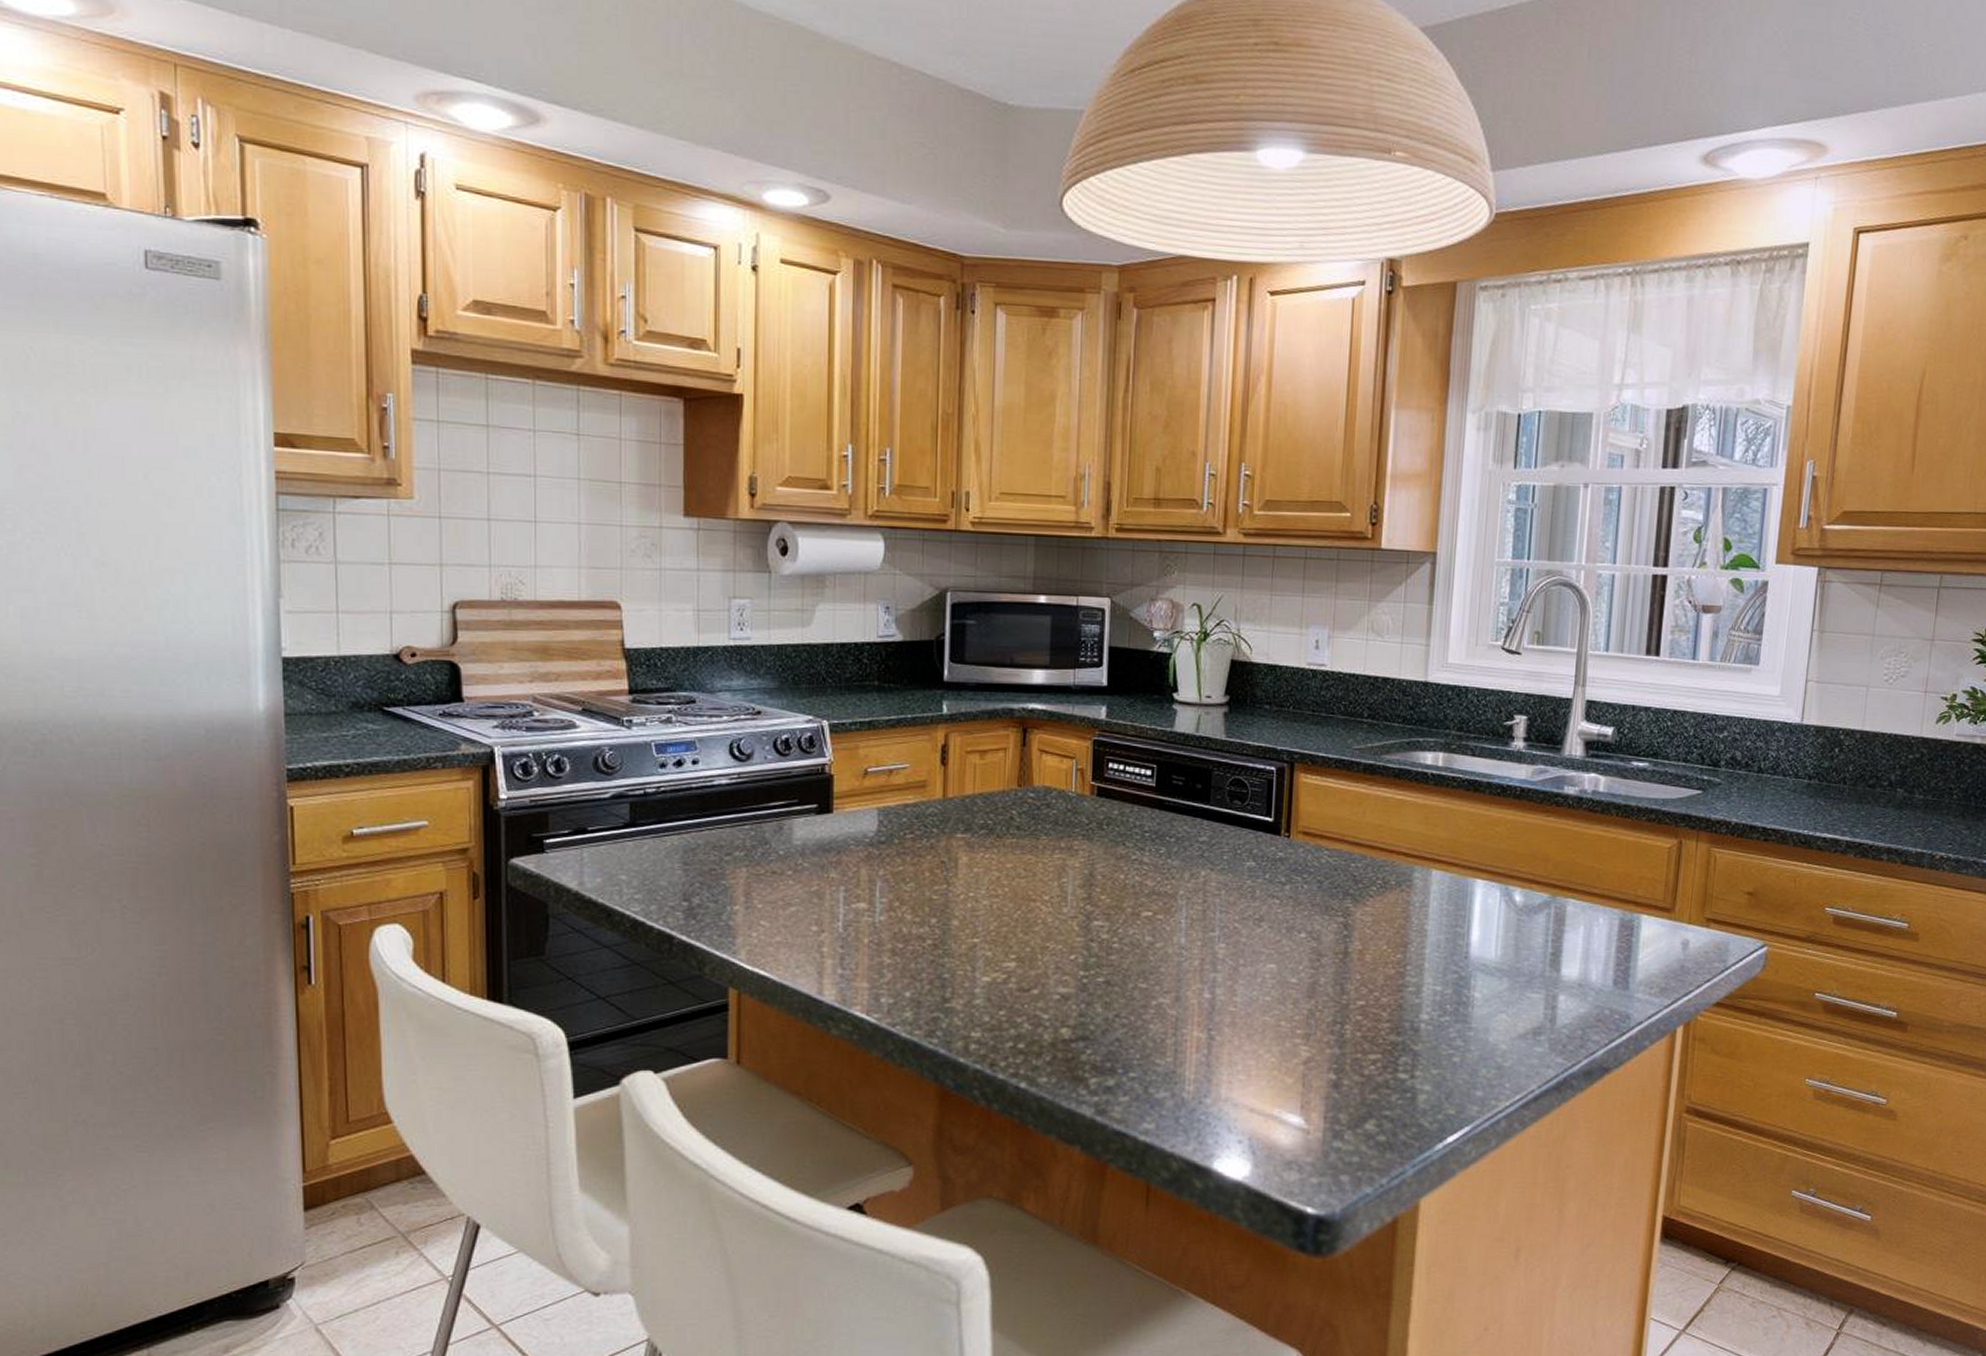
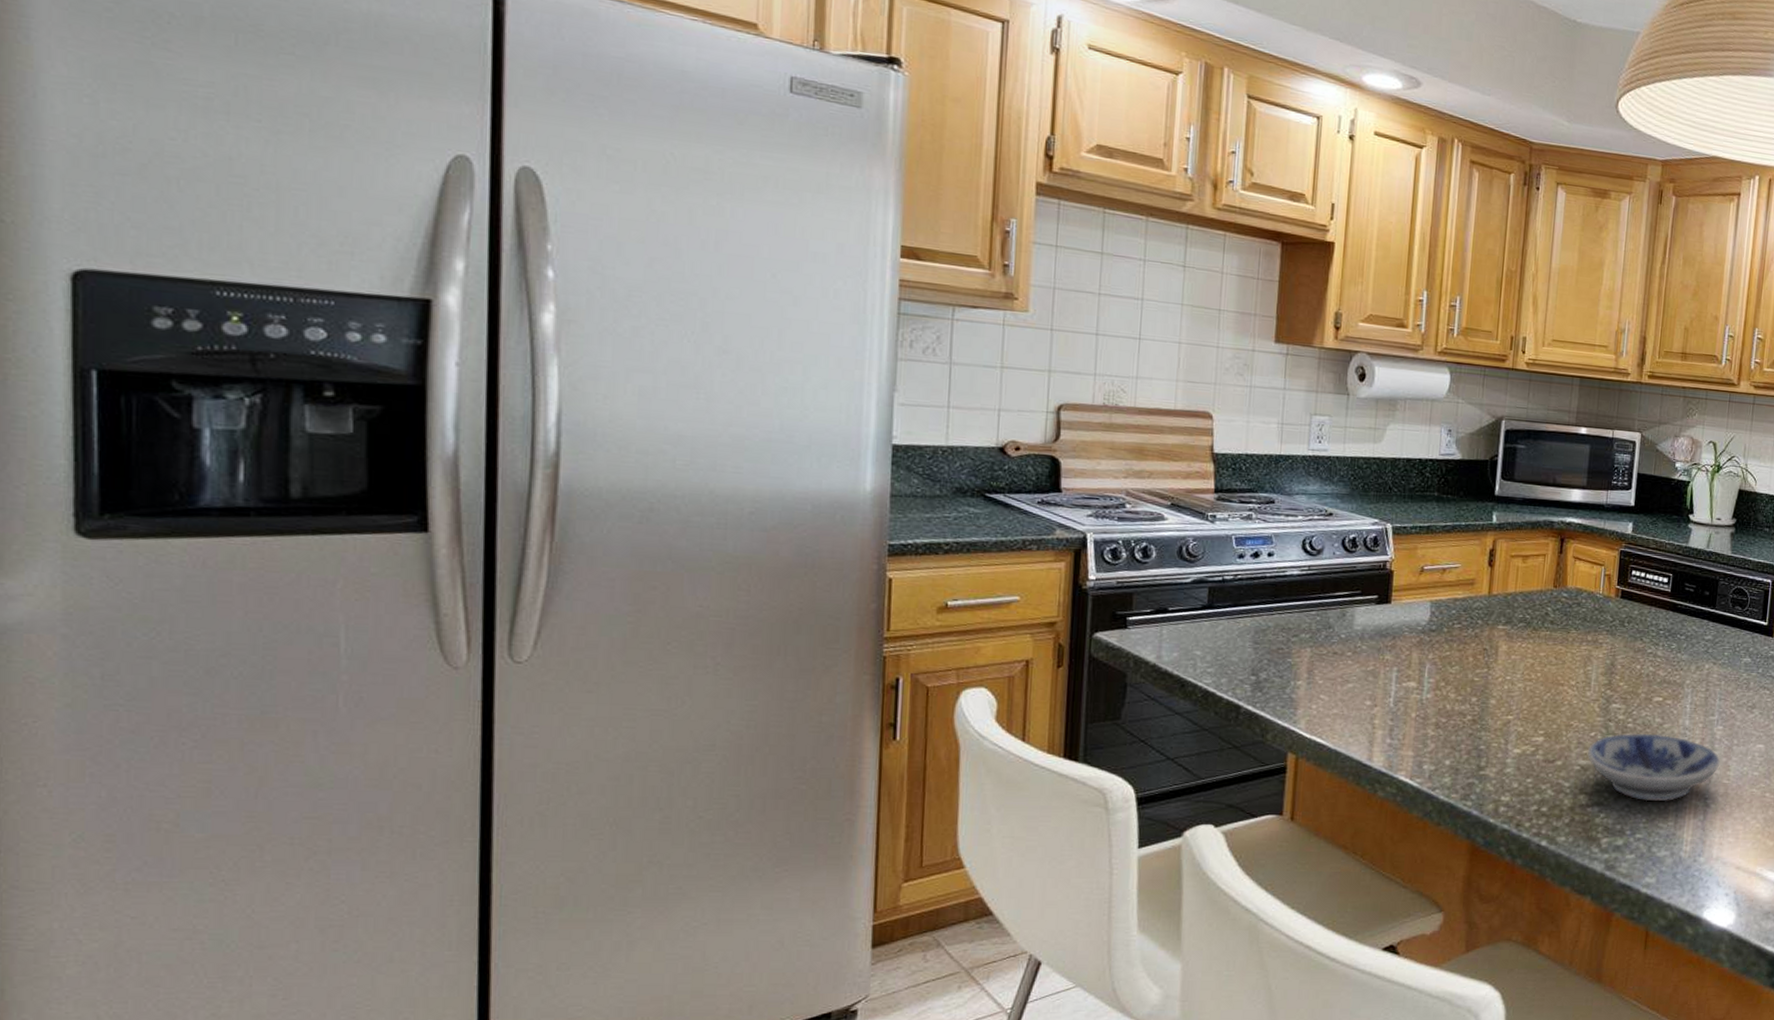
bowl: none [1067,954,1224,1035] -> present [1587,733,1720,802]

